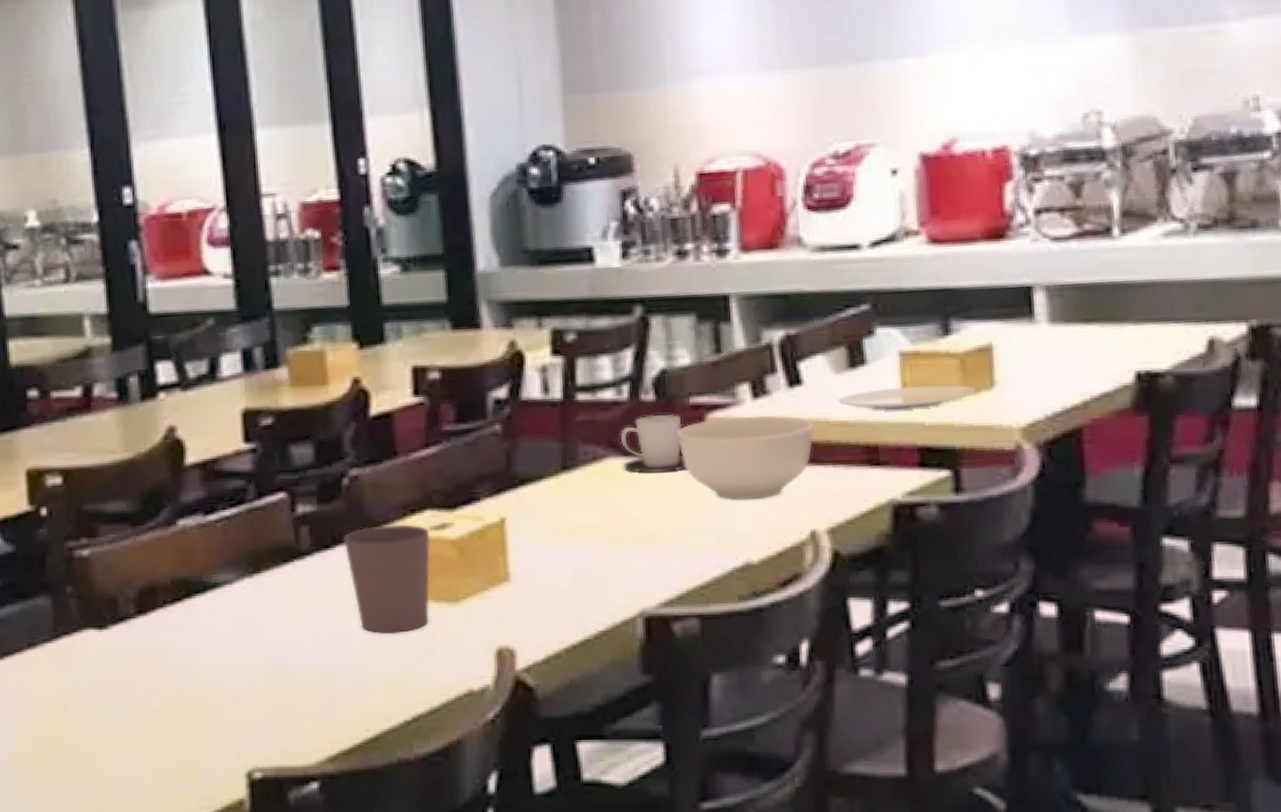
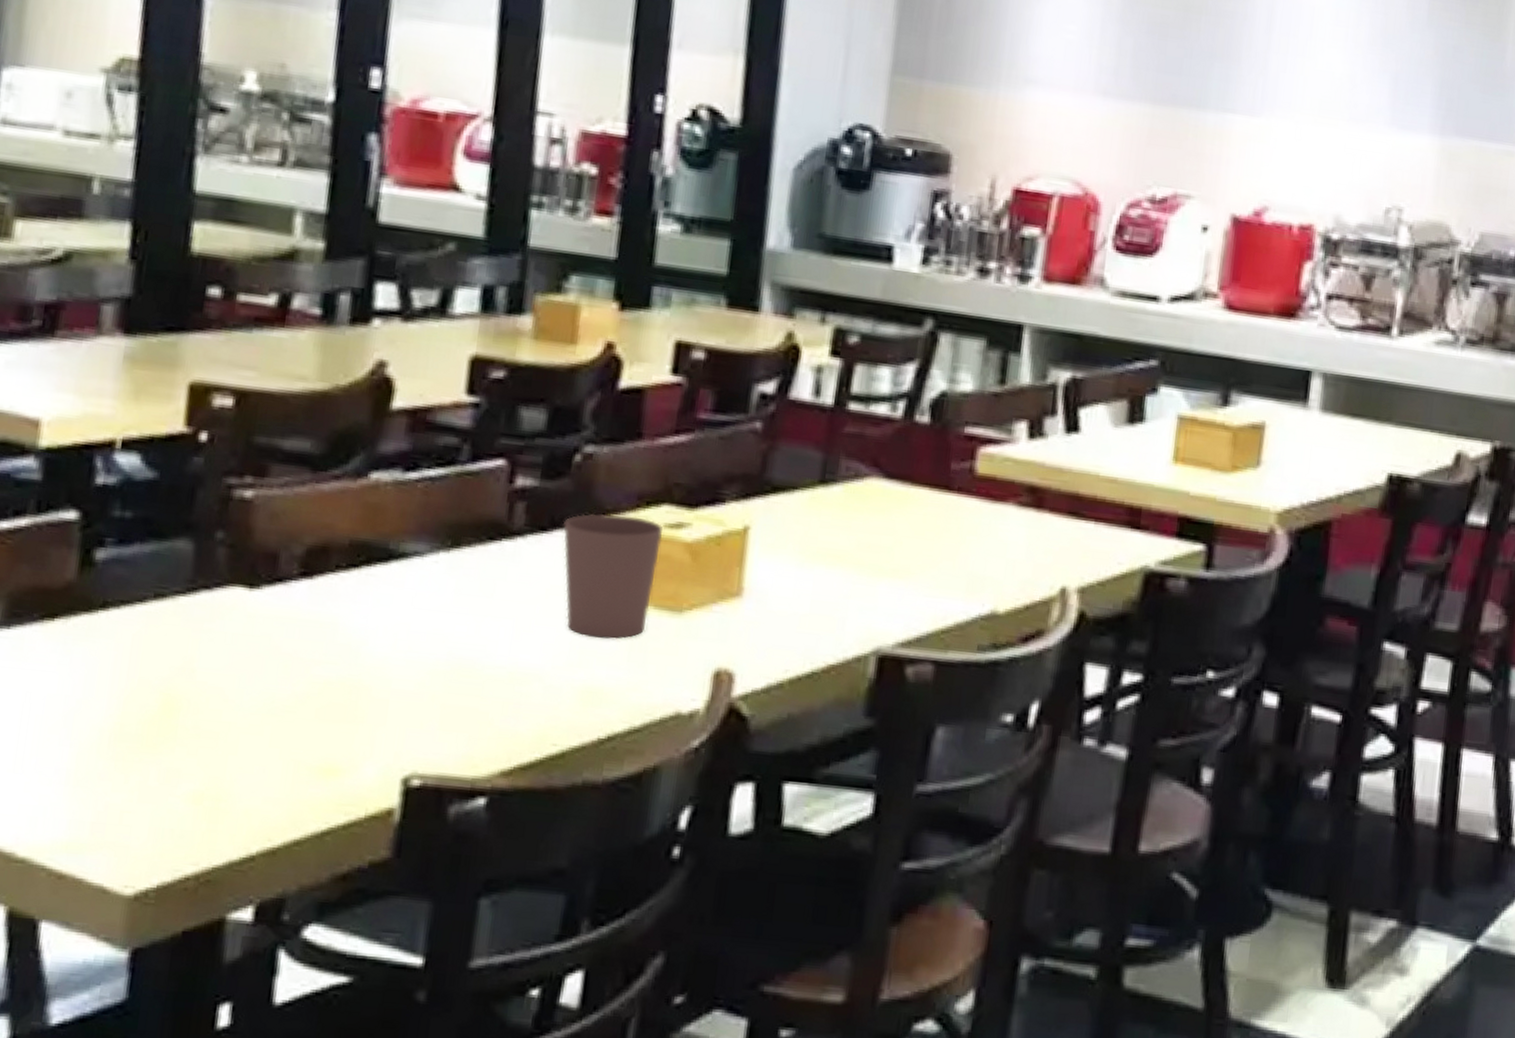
cup: present [620,414,686,472] -> none [884,438,953,502]
bowl: present [676,415,815,499] -> none [945,453,1084,545]
plate: present [838,384,976,410] -> none [1111,449,1243,477]

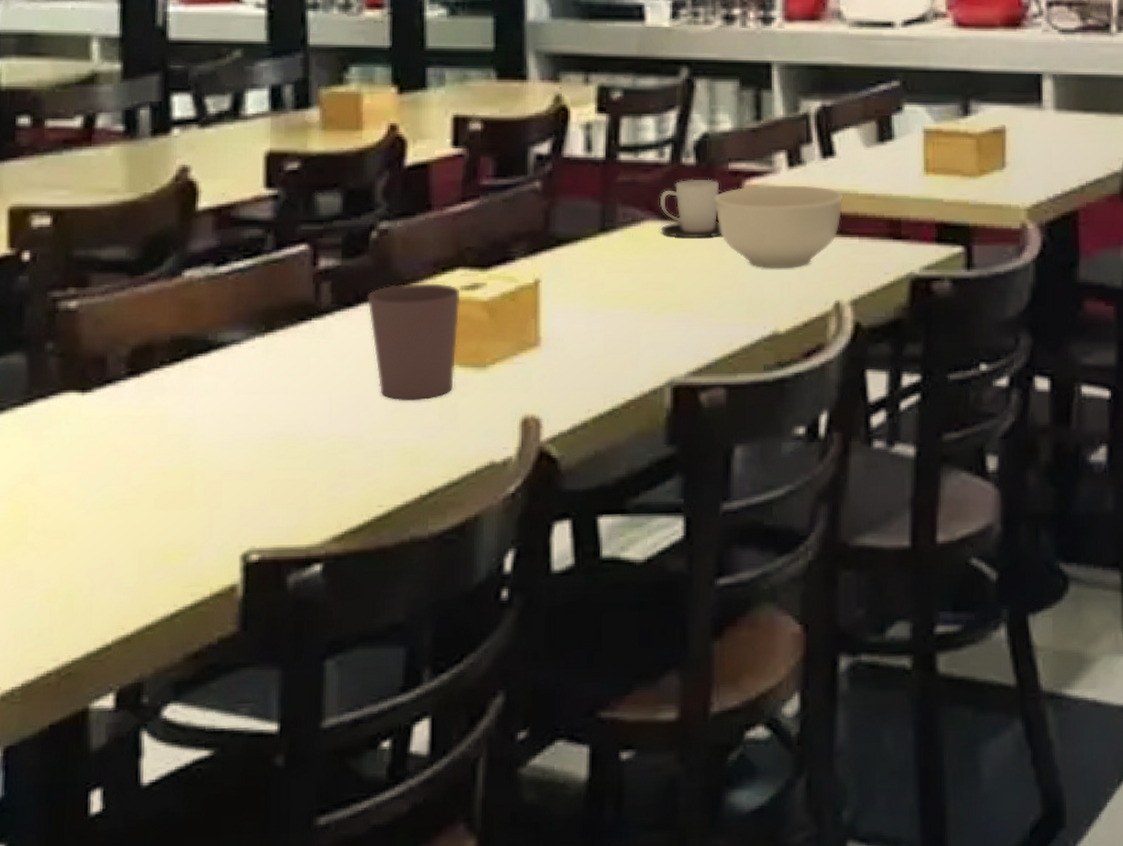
cup: none [884,438,953,502] -> present [659,179,721,236]
bowl: none [945,453,1084,545] -> present [714,185,844,268]

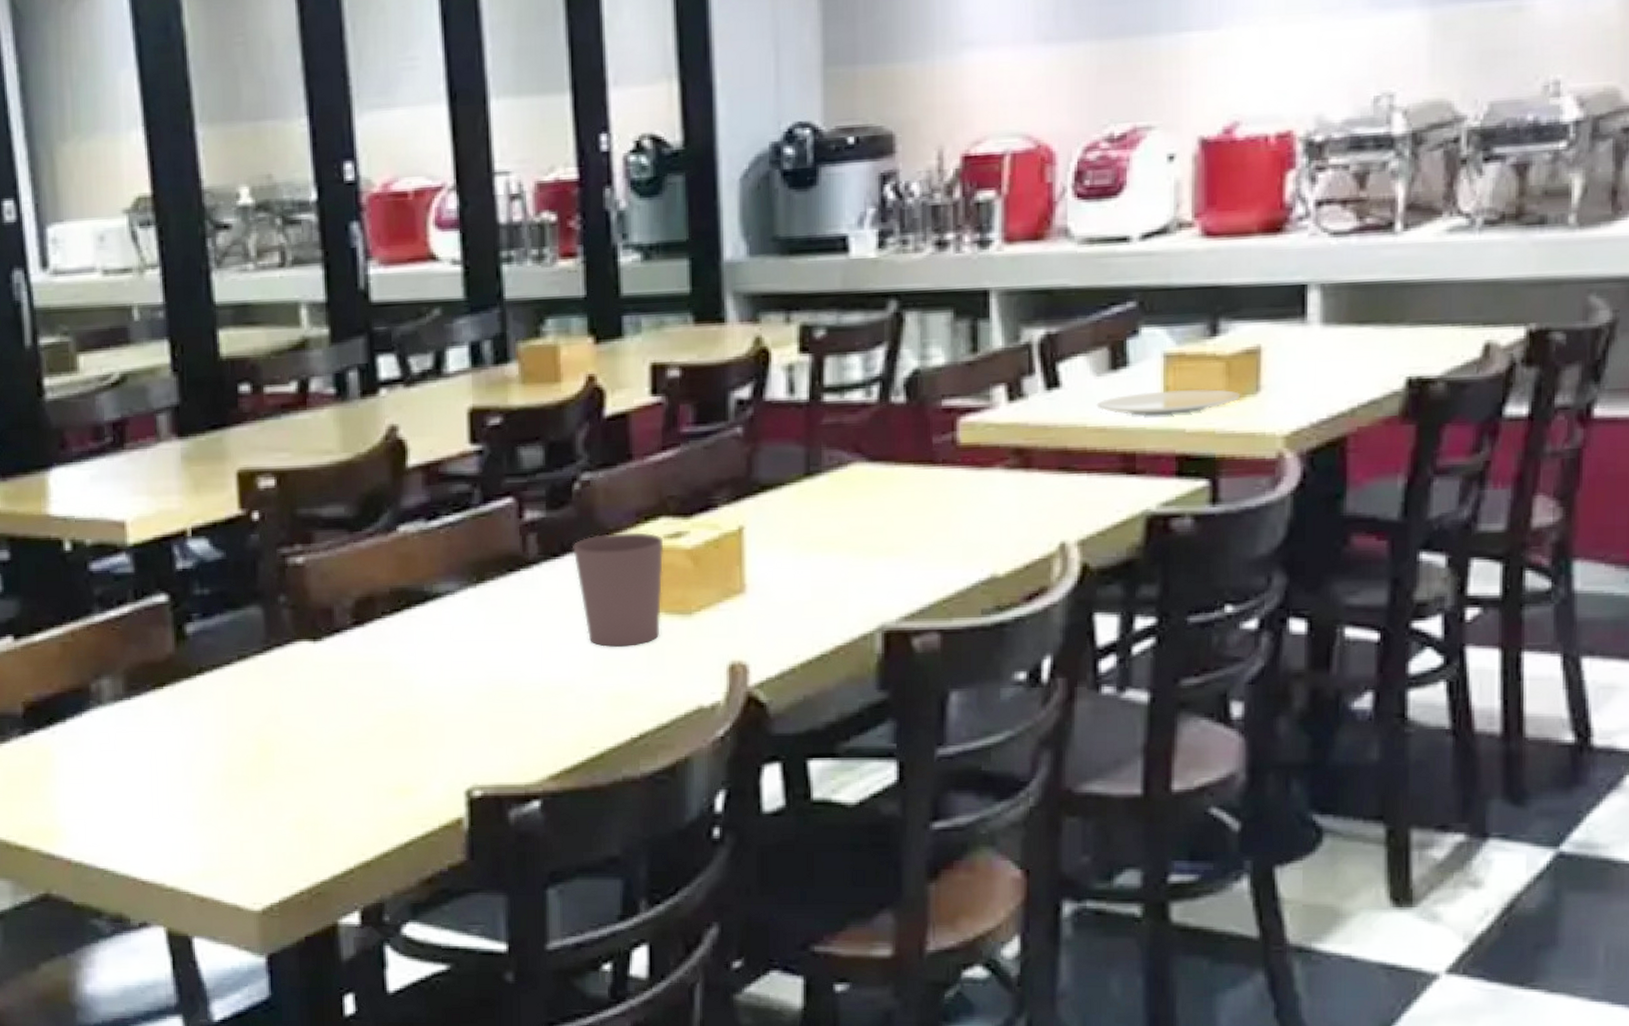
cup: present [659,179,721,236] -> none [867,417,934,478]
bowl: present [714,185,844,268] -> none [926,419,1071,509]
plate: none [866,162,990,186] -> present [1096,388,1241,416]

